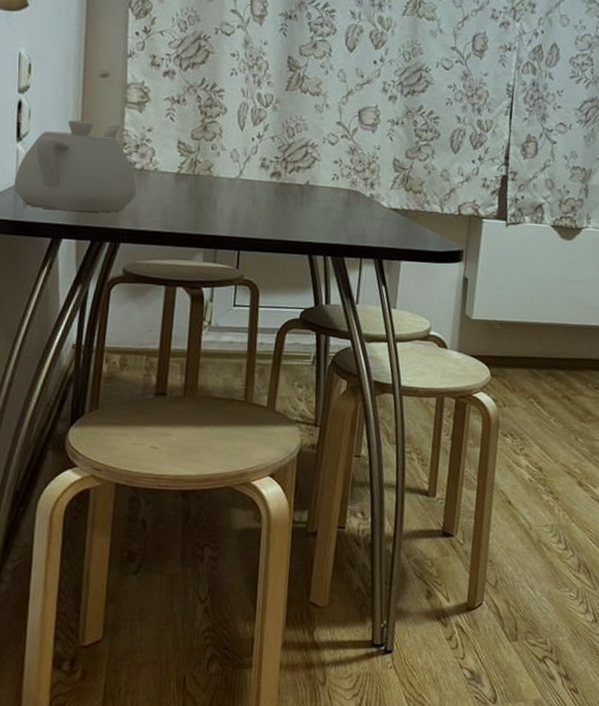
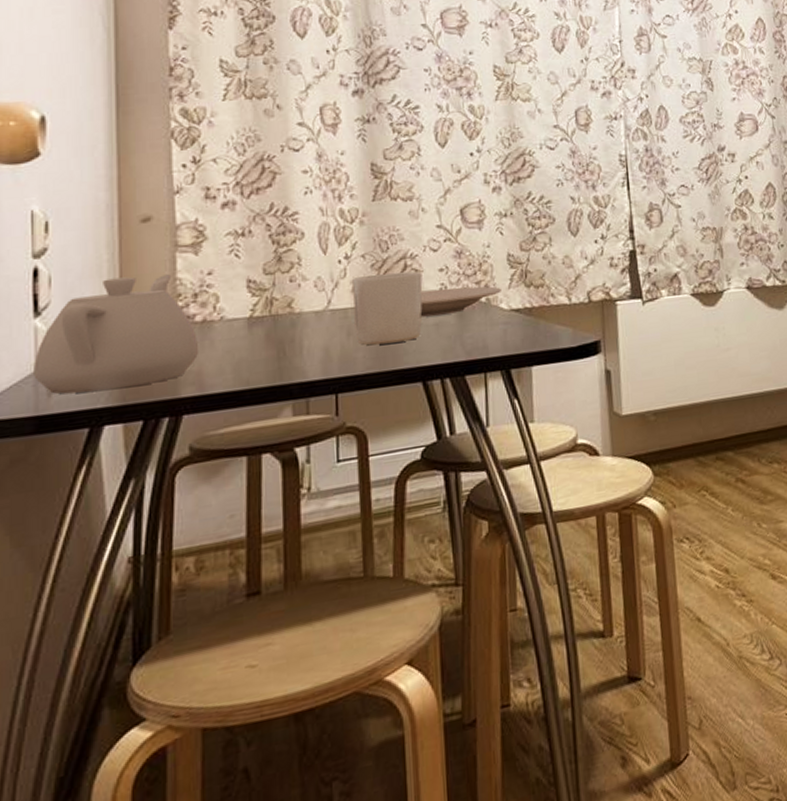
mug: none [259,155,320,218] -> present [352,271,423,346]
plate: none [313,177,384,202] -> present [420,286,501,317]

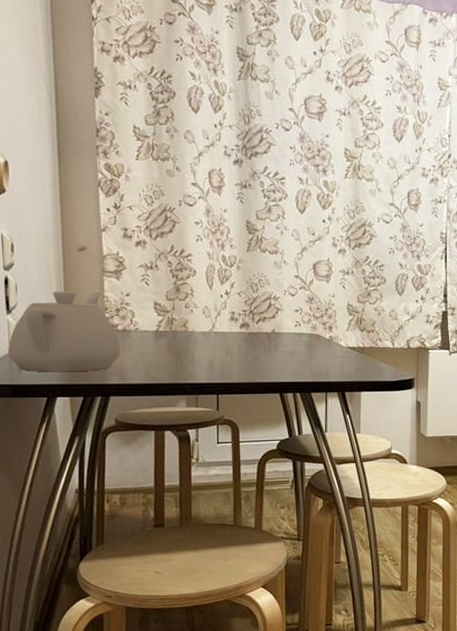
mug: present [352,271,423,346] -> none [231,308,283,362]
plate: present [420,286,501,317] -> none [280,325,341,345]

